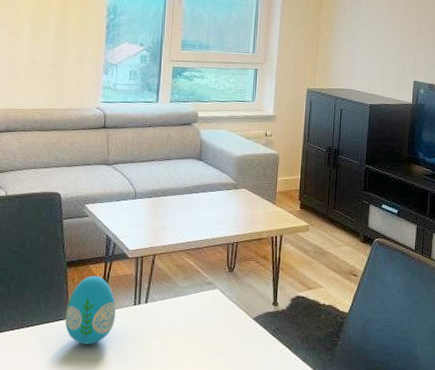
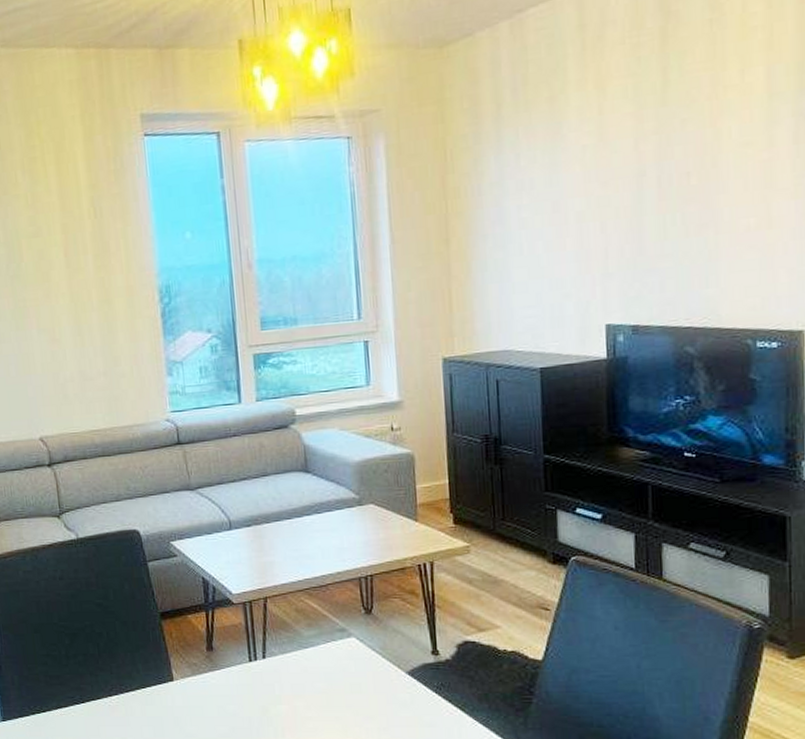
decorative egg: present [65,275,116,345] -> none [167,627,229,711]

